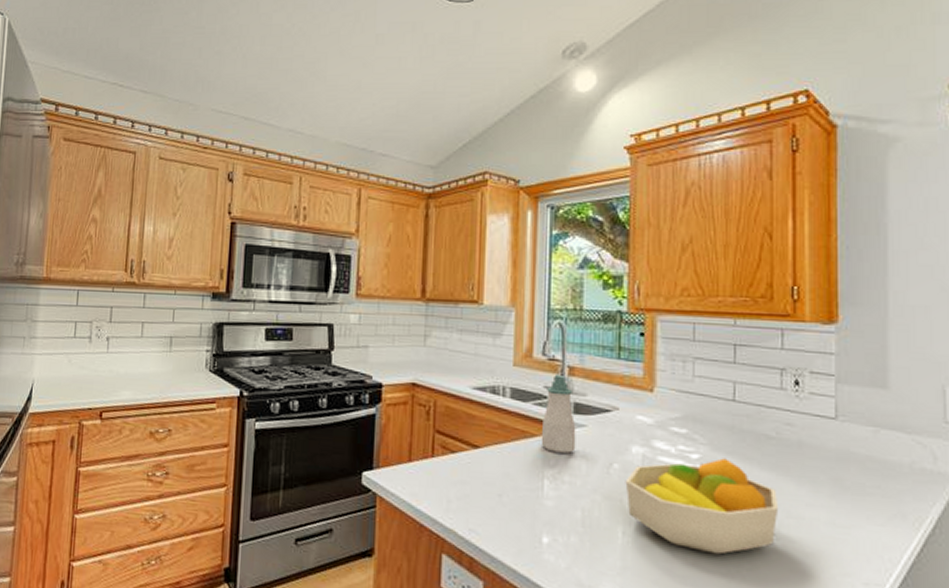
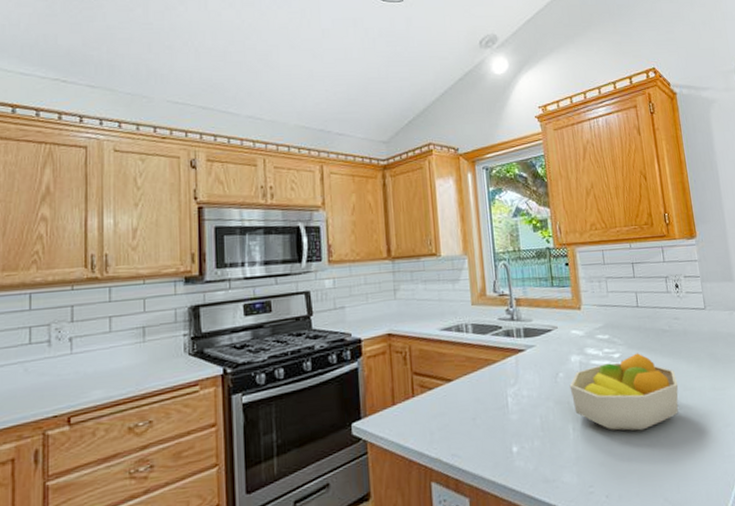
soap bottle: present [540,374,576,453] -> none [500,306,529,373]

